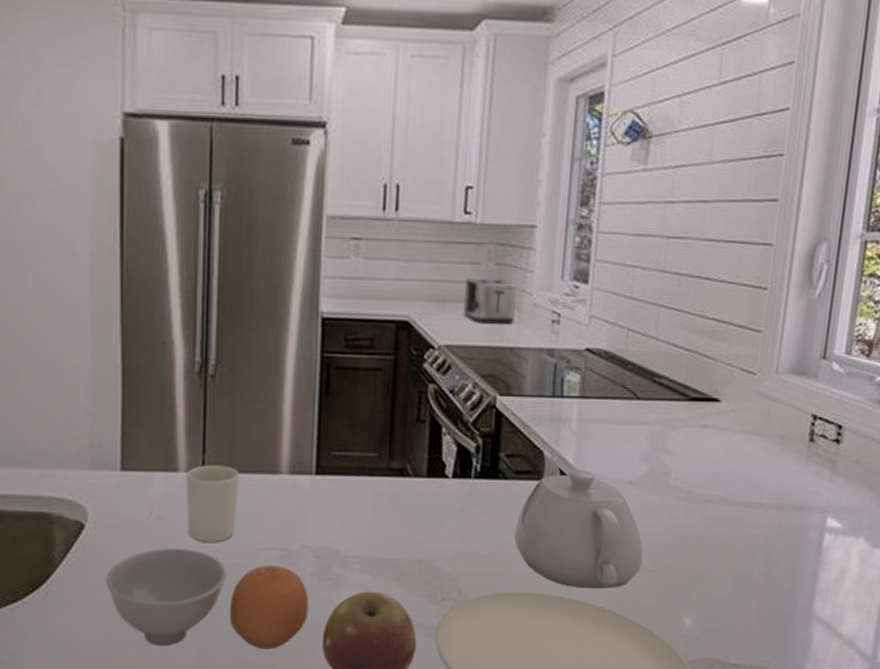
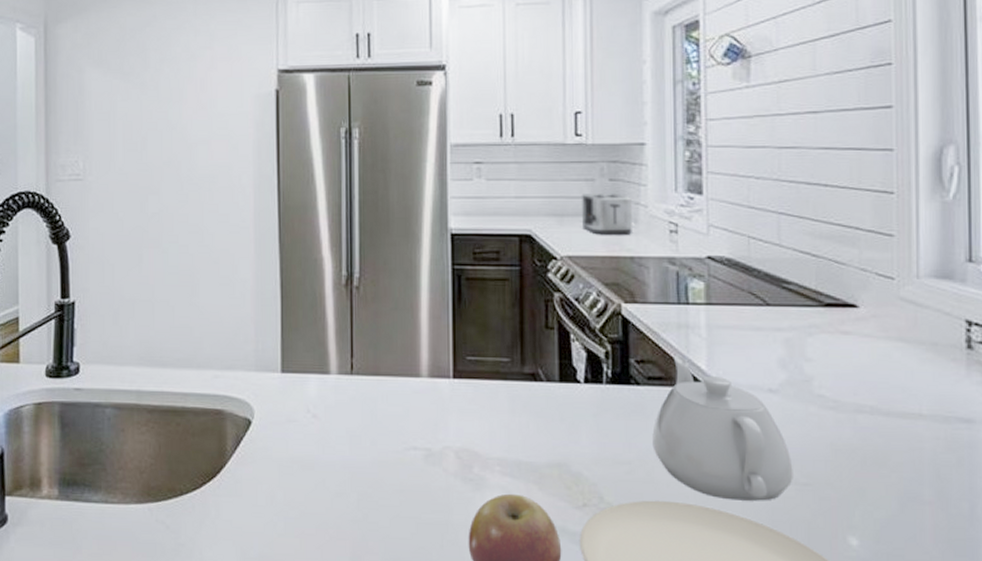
bowl: present [106,549,227,646] -> none [270,445,377,538]
mug: present [186,465,239,542] -> none [337,368,384,440]
fruit: present [229,565,309,650] -> none [380,464,454,548]

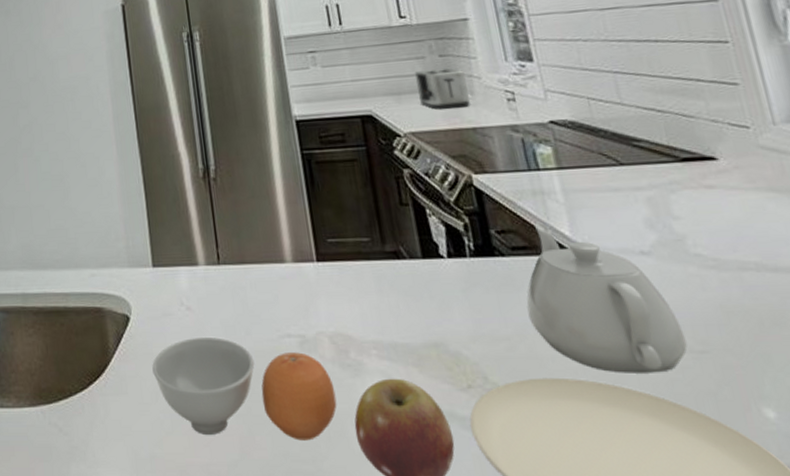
bowl: none [270,445,377,538] -> present [152,337,255,435]
fruit: none [380,464,454,548] -> present [261,352,337,441]

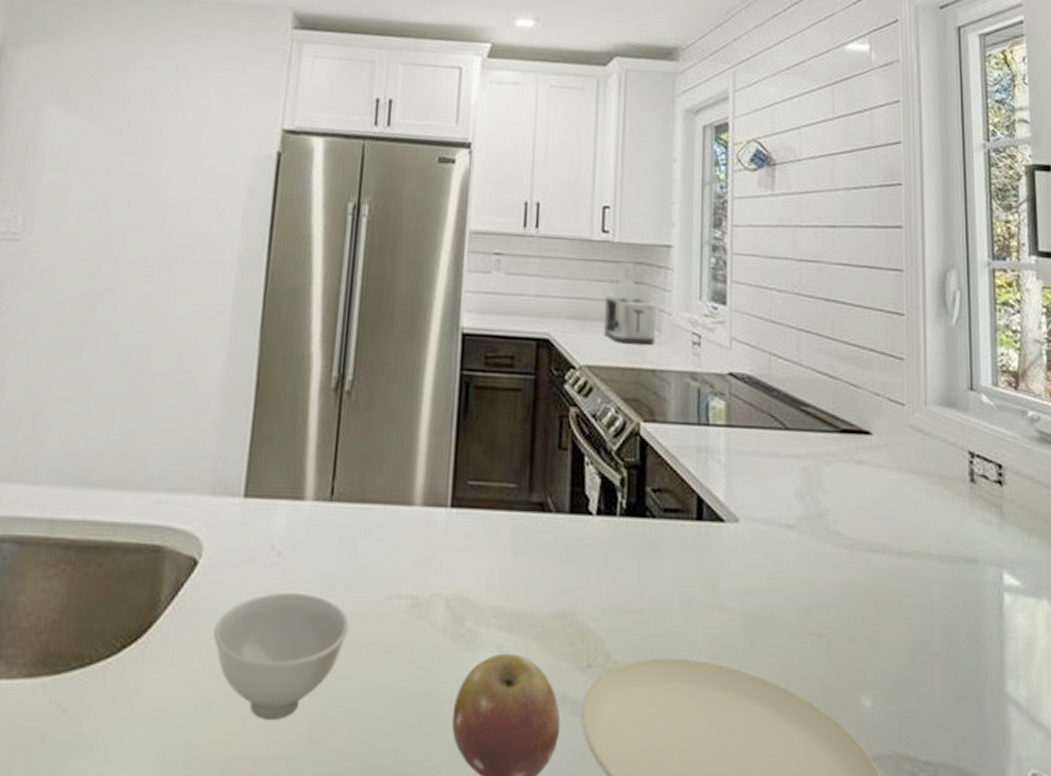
fruit: present [261,352,337,441] -> none [348,617,439,728]
teapot: present [526,221,687,373] -> none [666,482,808,656]

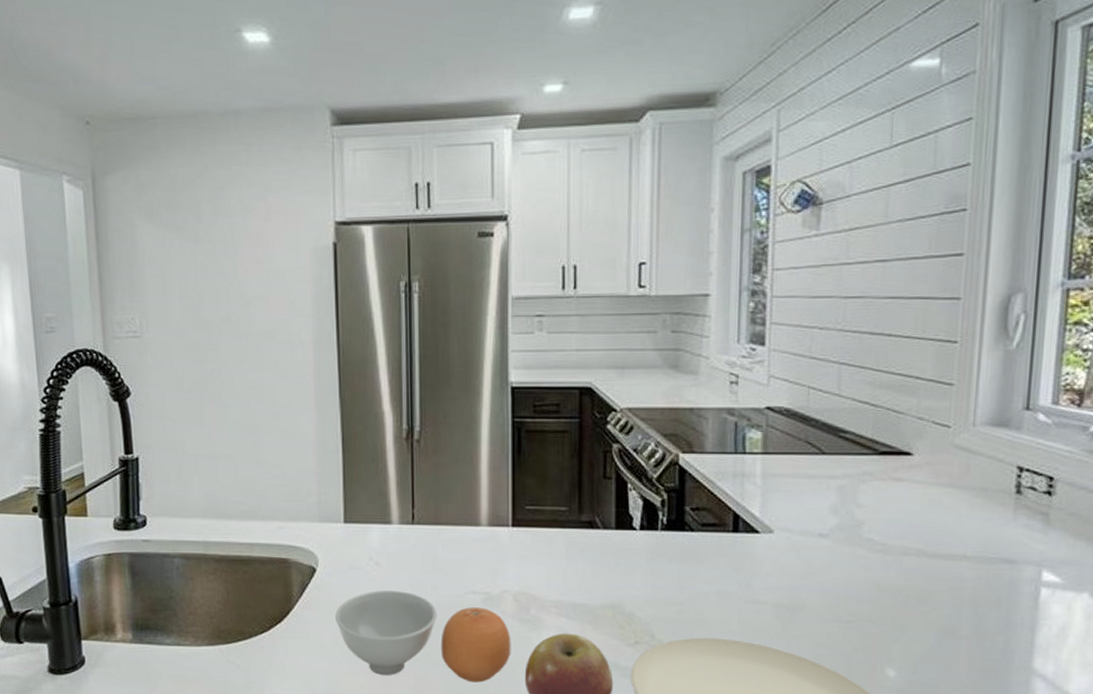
fruit: none [348,617,439,728] -> present [440,607,511,683]
toaster: present [603,296,656,345] -> none [642,346,693,387]

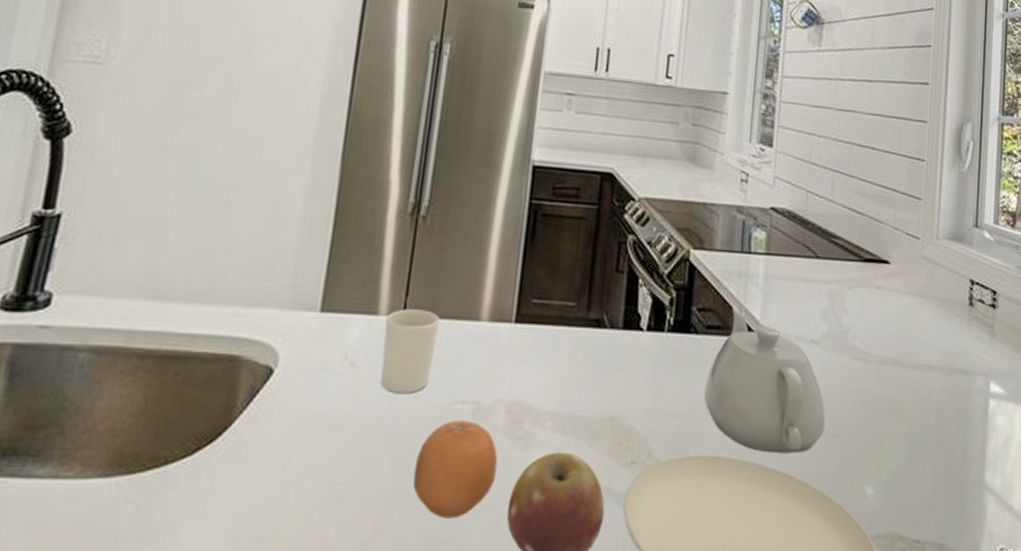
bowl: present [335,591,438,675] -> none [286,399,416,512]
mug: none [399,518,444,586] -> present [380,309,440,393]
teapot: none [704,501,838,637] -> present [704,303,826,453]

